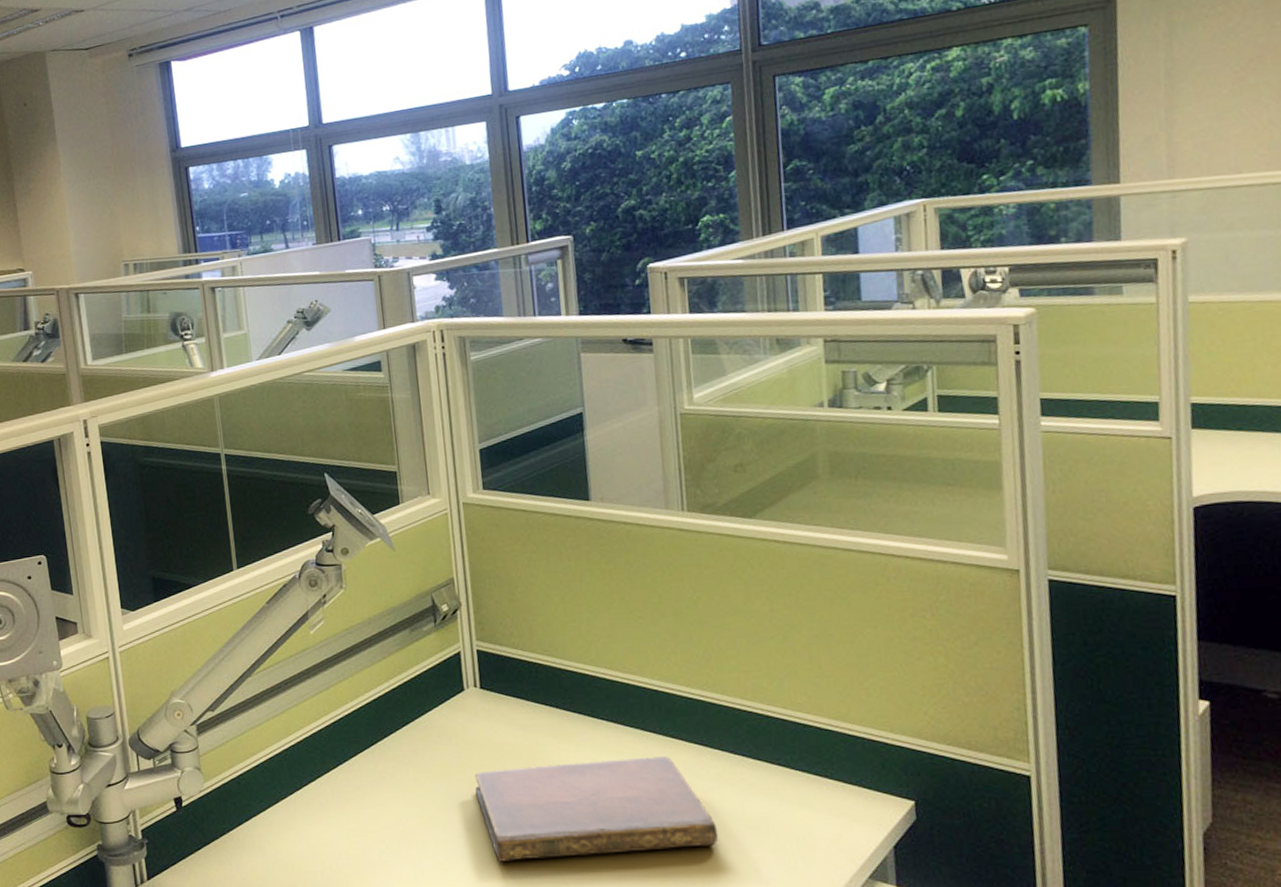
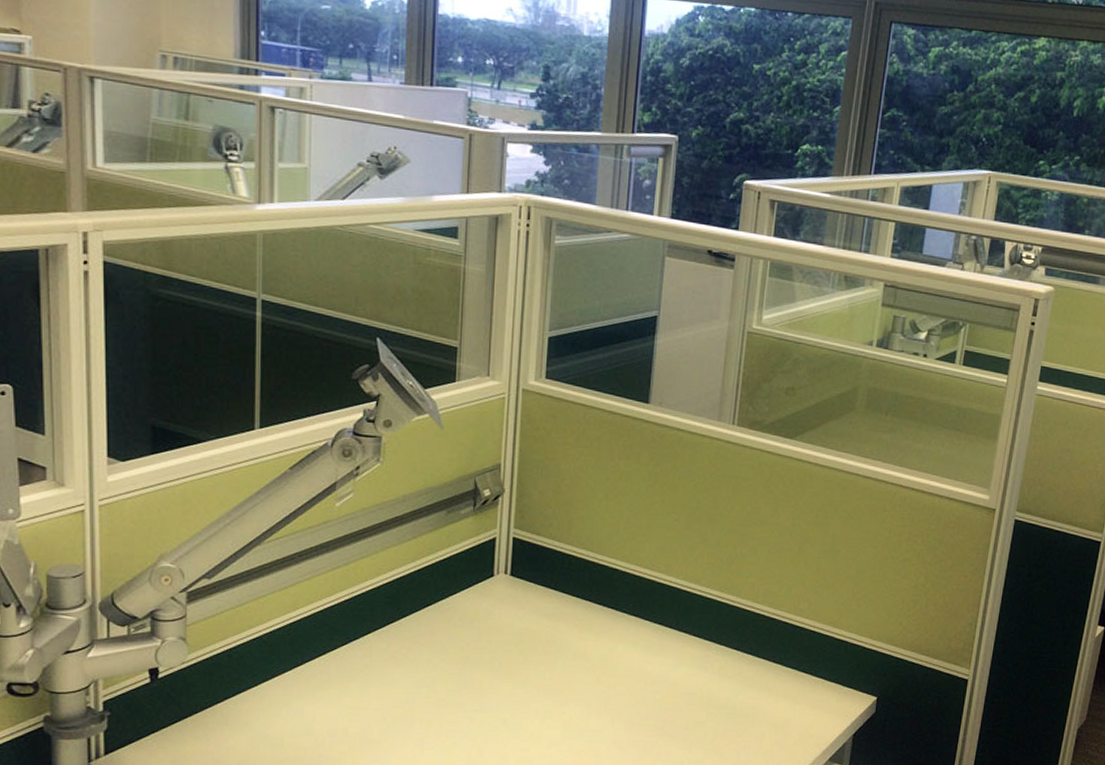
notebook: present [475,756,719,861] -> none [489,649,711,741]

